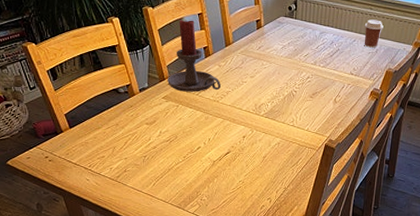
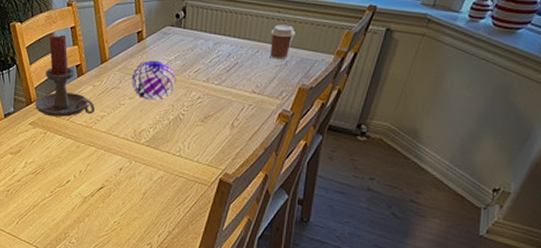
decorative orb: none [253,45,290,79] -> present [132,60,176,100]

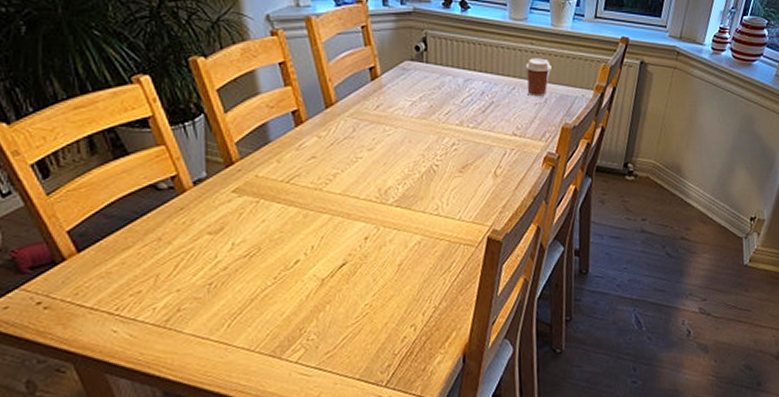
candle holder: present [35,35,95,117] -> none [238,72,323,180]
decorative orb: present [132,60,176,100] -> none [368,102,424,151]

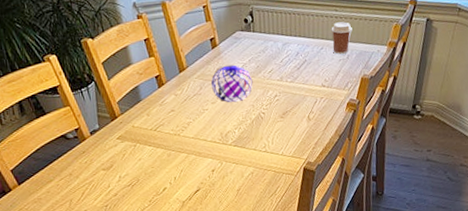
decorative orb: none [368,102,424,151] -> present [211,64,253,103]

